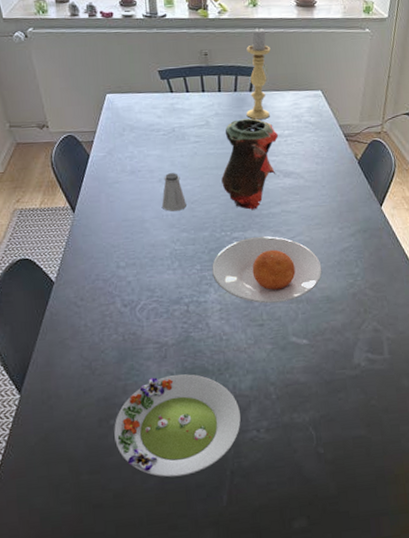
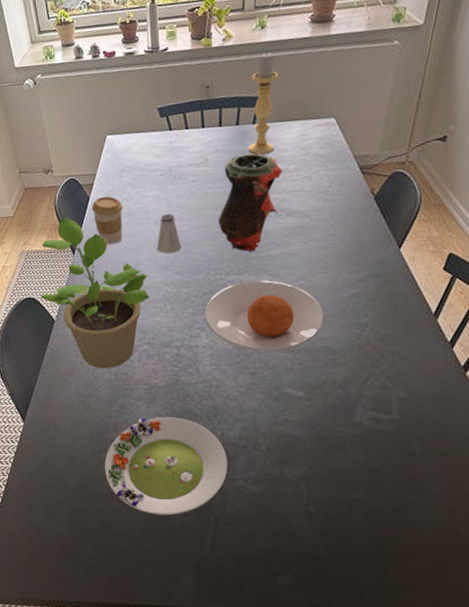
potted plant: none [36,174,157,330] -> present [40,217,150,369]
coffee cup: none [92,153,126,203] -> present [91,196,123,245]

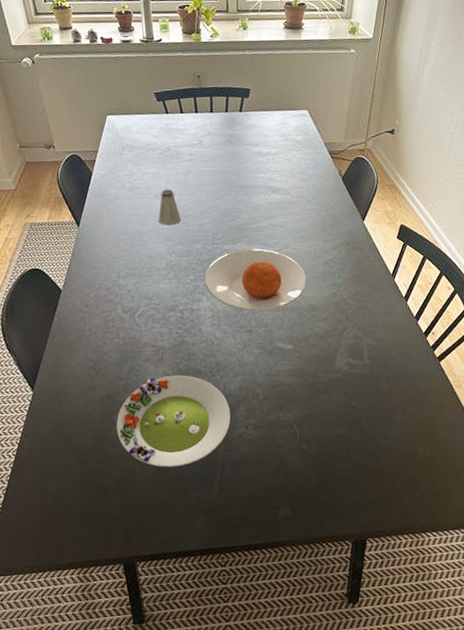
potted plant: present [40,217,150,369] -> none [45,191,154,334]
coffee cup: present [91,196,123,245] -> none [94,171,126,217]
vase: present [218,153,283,253] -> none [213,137,267,225]
candle holder: present [248,52,279,155] -> none [236,50,260,139]

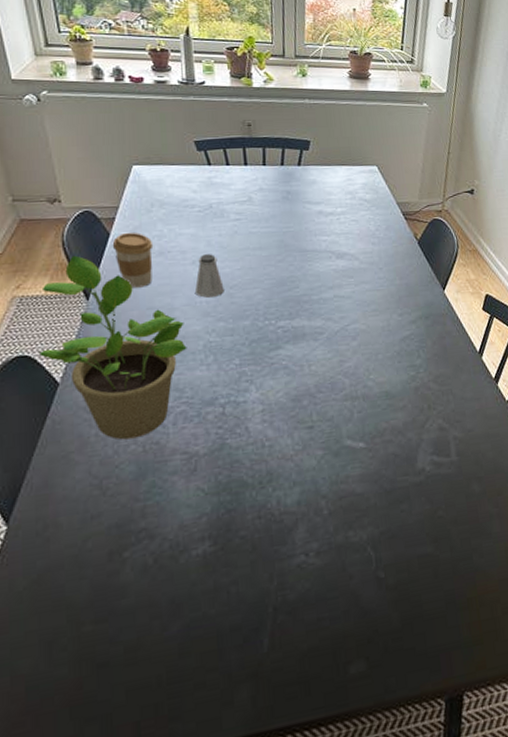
potted plant: none [45,191,154,334] -> present [38,255,187,440]
coffee cup: none [94,171,126,217] -> present [112,232,154,288]
salad plate: present [116,375,231,468] -> none [128,489,286,621]
plate: present [204,249,307,311] -> none [253,324,381,402]

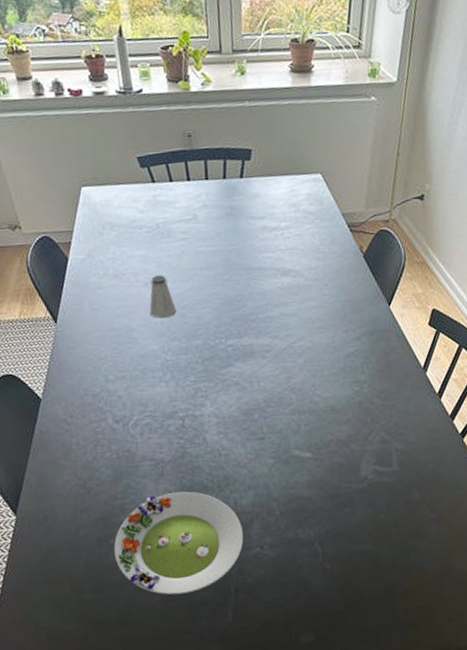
potted plant: present [38,255,187,440] -> none [16,280,147,448]
coffee cup: present [112,232,154,288] -> none [71,255,111,311]
salad plate: none [128,489,286,621] -> present [114,491,244,595]

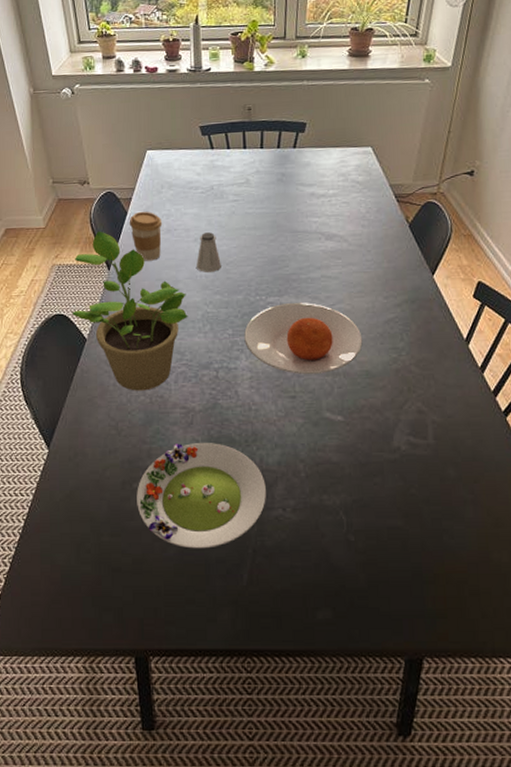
potted plant: none [16,280,147,448] -> present [71,231,188,391]
coffee cup: none [71,255,111,311] -> present [129,211,163,261]
plate: none [207,342,326,416] -> present [244,303,363,375]

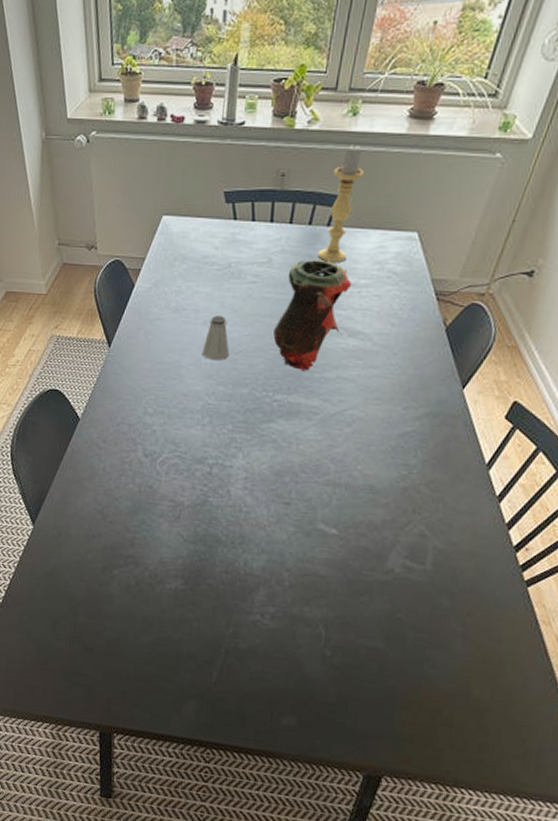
potted plant: present [71,231,188,391] -> none [66,303,188,479]
coffee cup: present [129,211,163,261] -> none [135,285,171,342]
salad plate: present [137,443,266,549] -> none [115,536,247,642]
plate: present [244,303,363,375] -> none [244,403,372,483]
vase: none [259,177,323,275] -> present [273,260,352,372]
candle holder: none [289,80,319,178] -> present [318,144,364,262]

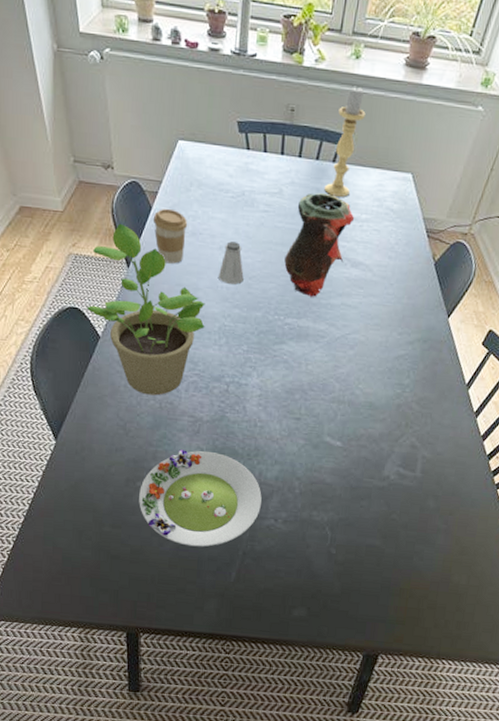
potted plant: none [66,303,188,479] -> present [86,223,205,396]
salad plate: none [115,536,247,642] -> present [139,449,262,547]
coffee cup: none [135,285,171,342] -> present [152,208,188,264]

